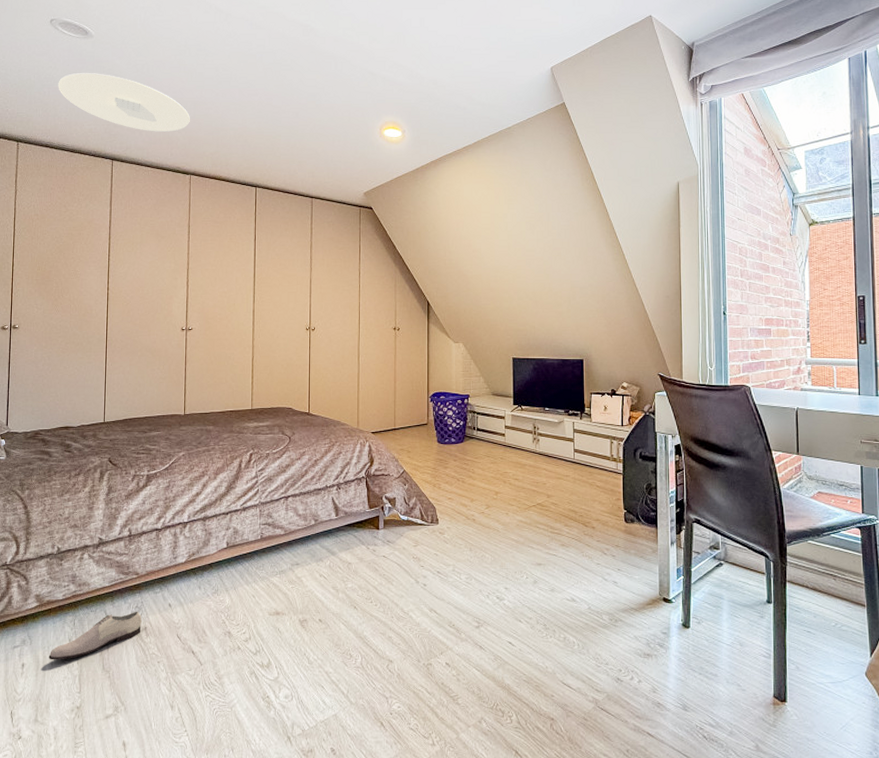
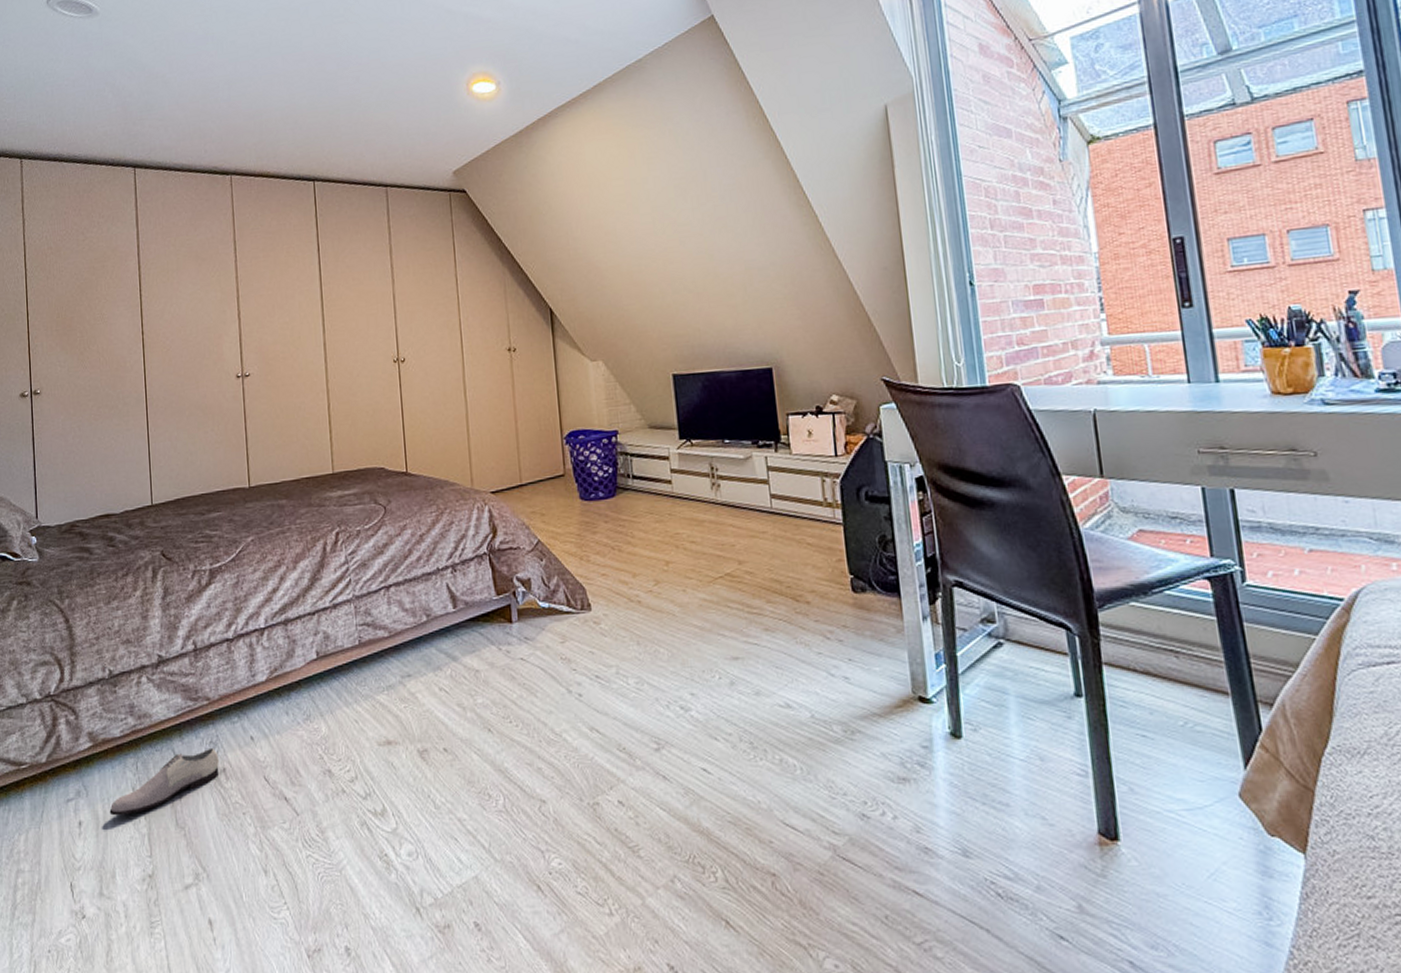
ceiling light: present [58,72,190,132] -> none [62,59,225,126]

